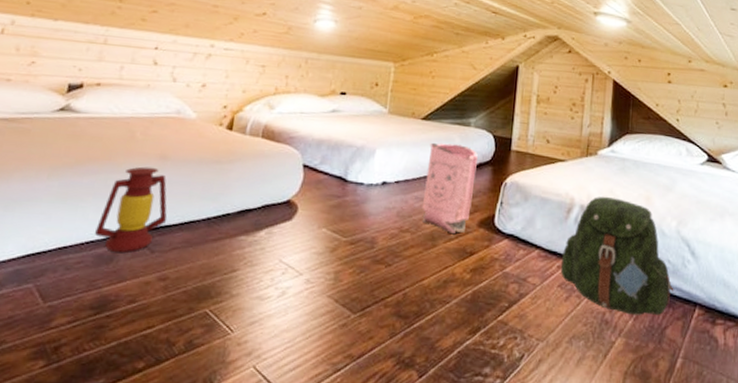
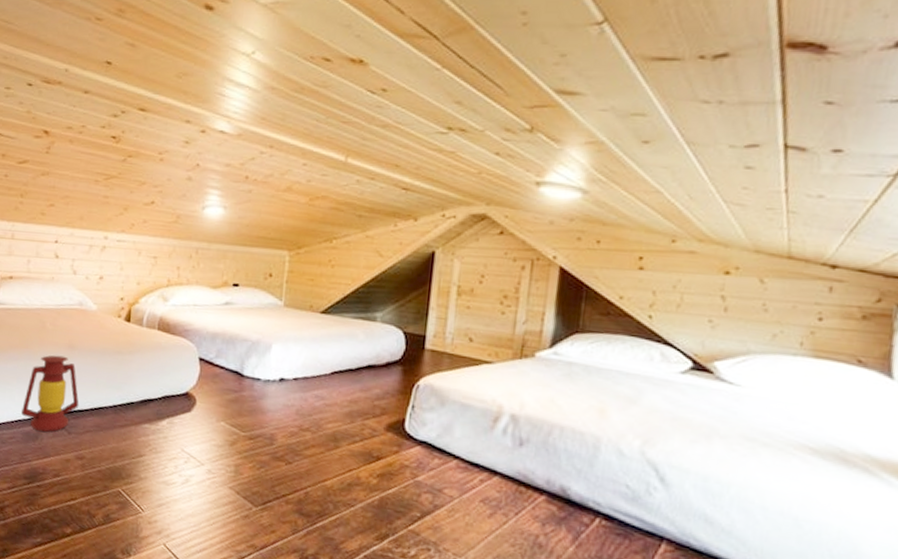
bag: present [422,142,478,235] -> none [322,338,385,437]
backpack: present [560,196,674,315] -> none [483,405,633,546]

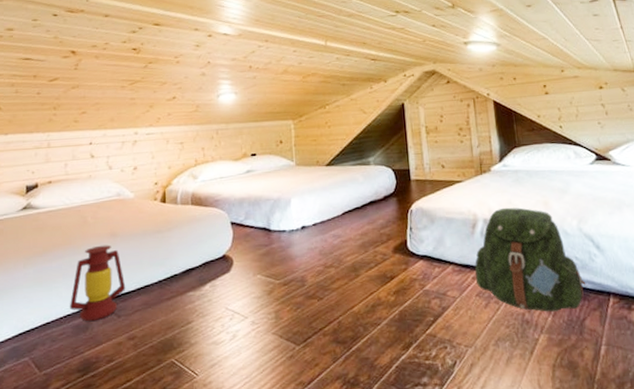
backpack: none [483,405,633,546] -> present [475,207,586,312]

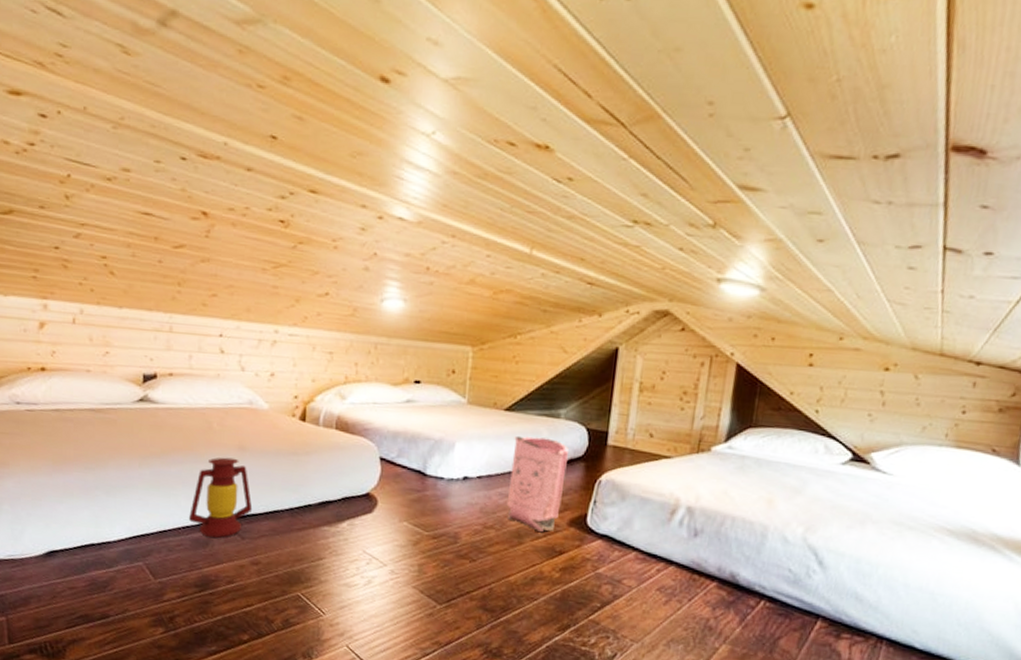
bag: none [337,182,384,263] -> present [506,435,569,533]
backpack: present [475,207,586,312] -> none [660,497,793,625]

